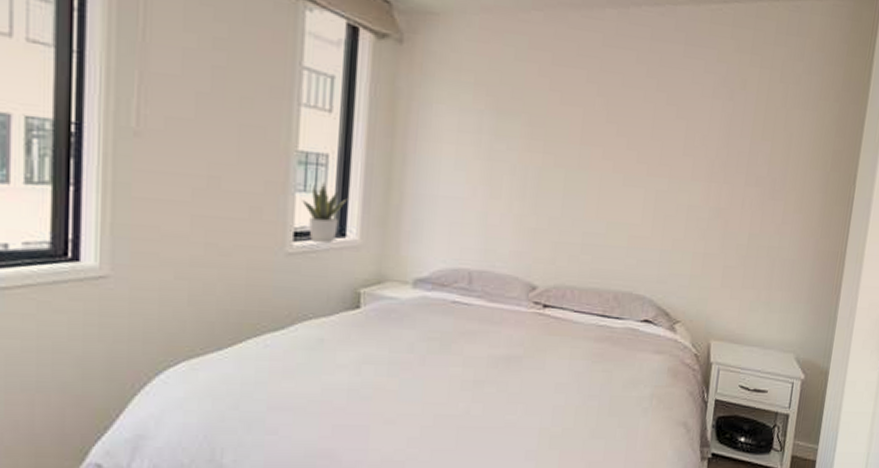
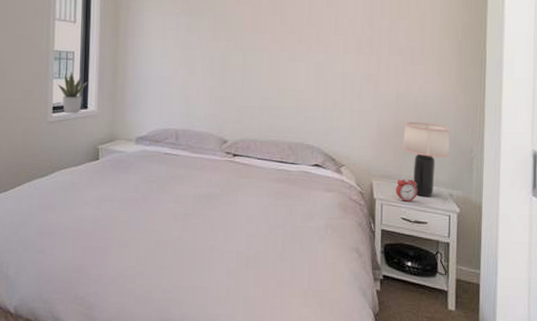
alarm clock: none [736,335,761,367] -> present [396,175,418,202]
table lamp: none [748,269,805,362] -> present [402,121,450,198]

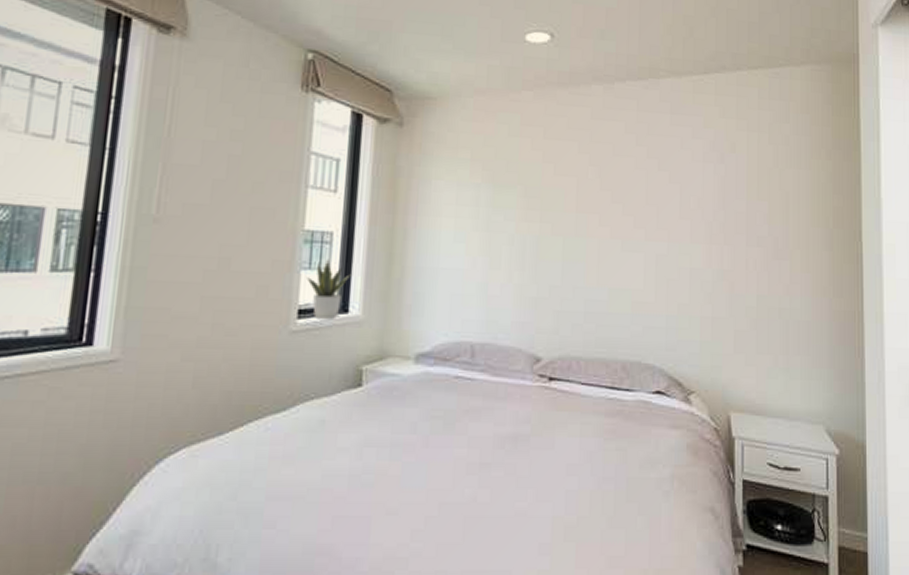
alarm clock: present [396,175,418,202] -> none [760,405,787,441]
table lamp: present [402,121,450,198] -> none [766,333,825,435]

